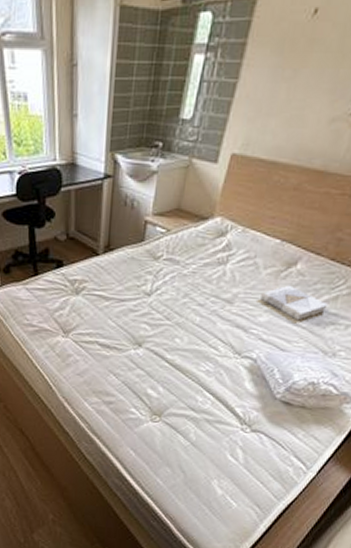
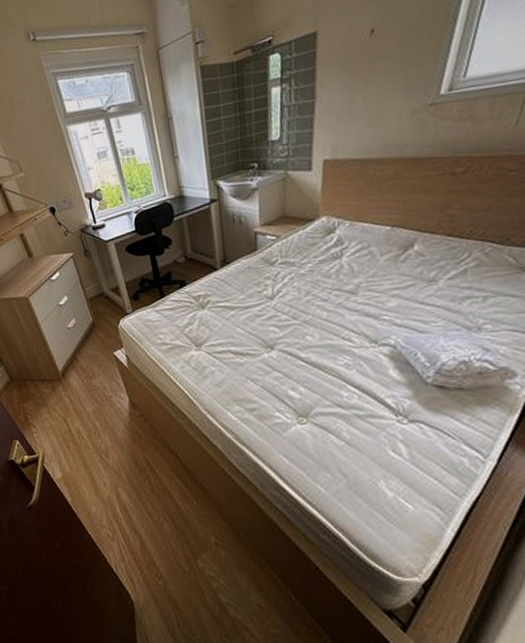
book: present [259,285,328,321] -> none [382,267,458,300]

